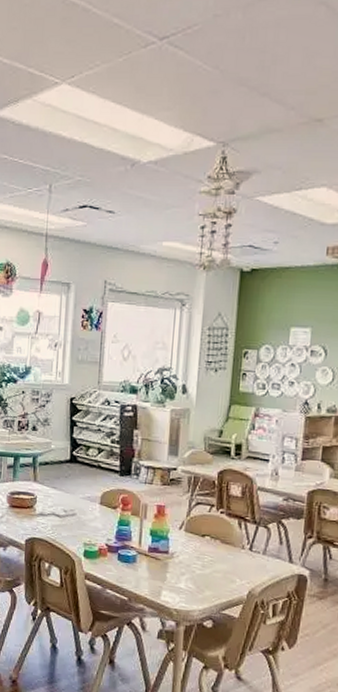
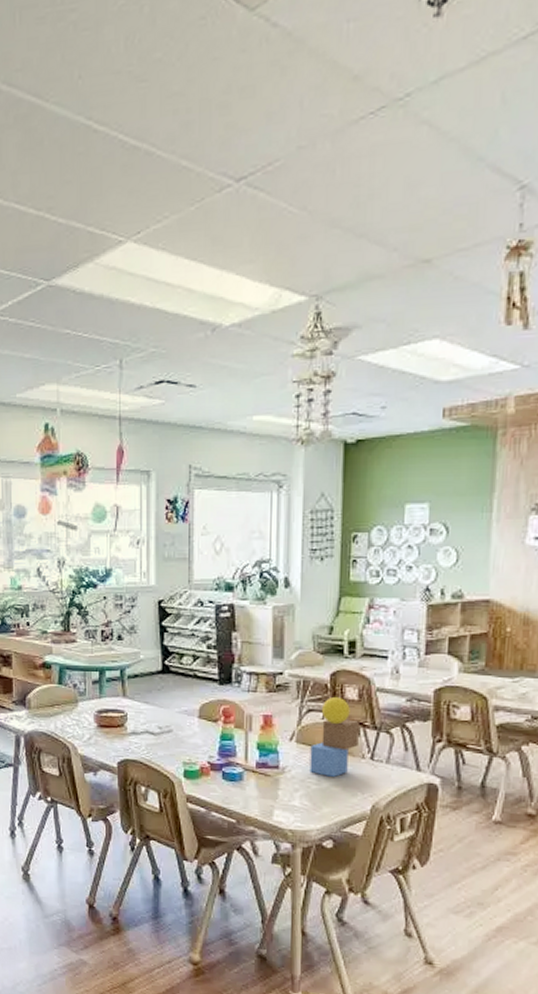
toy blocks: none [195,492,241,564] -> present [310,696,359,777]

